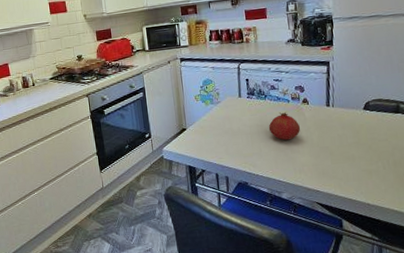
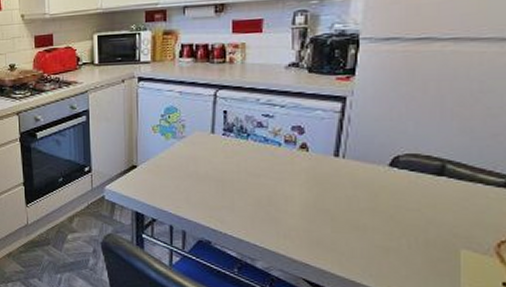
fruit: present [268,112,301,141] -> none [247,158,293,195]

